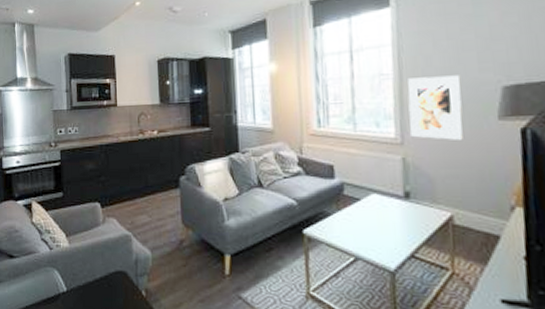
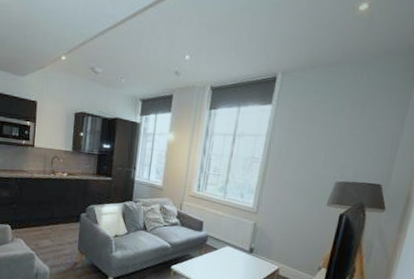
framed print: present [407,75,463,140] -> none [263,164,310,216]

